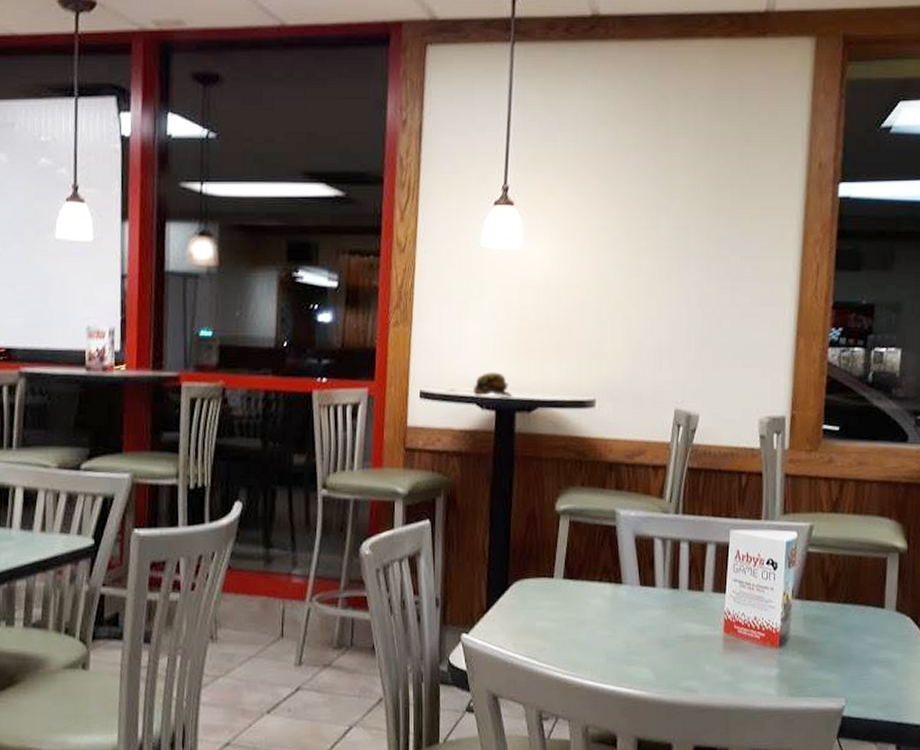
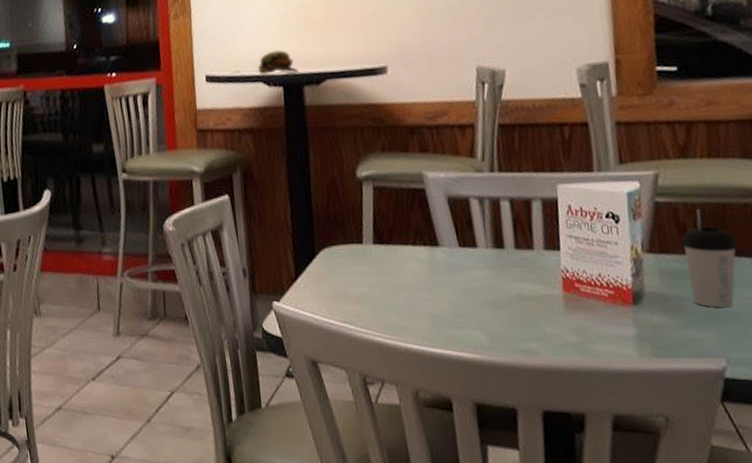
beverage cup: none [825,561,865,652] -> present [682,209,737,308]

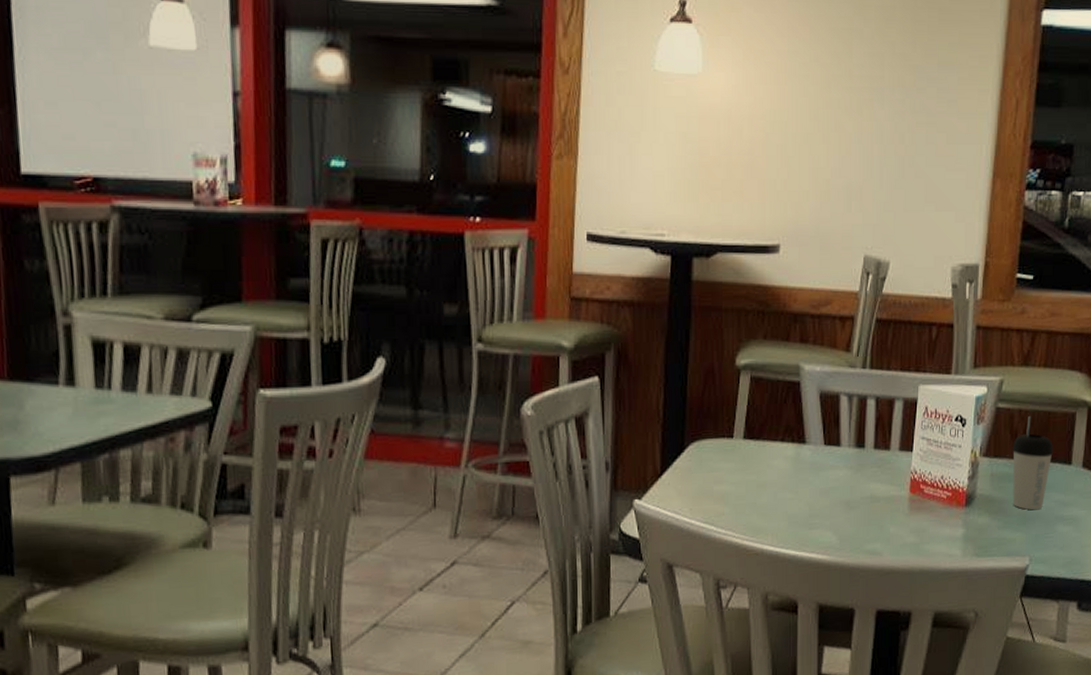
burger: present [257,50,299,75] -> none [646,213,690,242]

